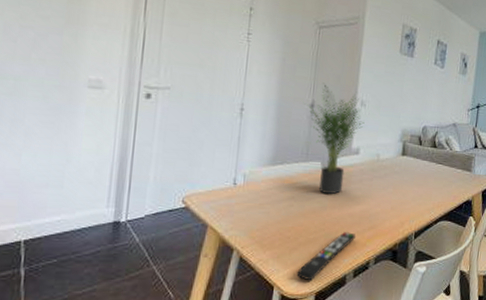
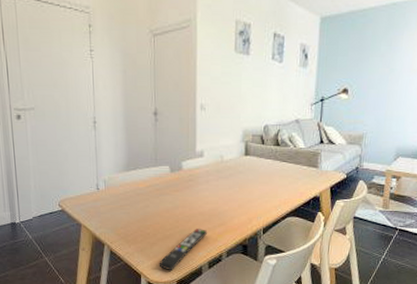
potted plant: present [308,82,365,194] -> none [152,90,206,195]

